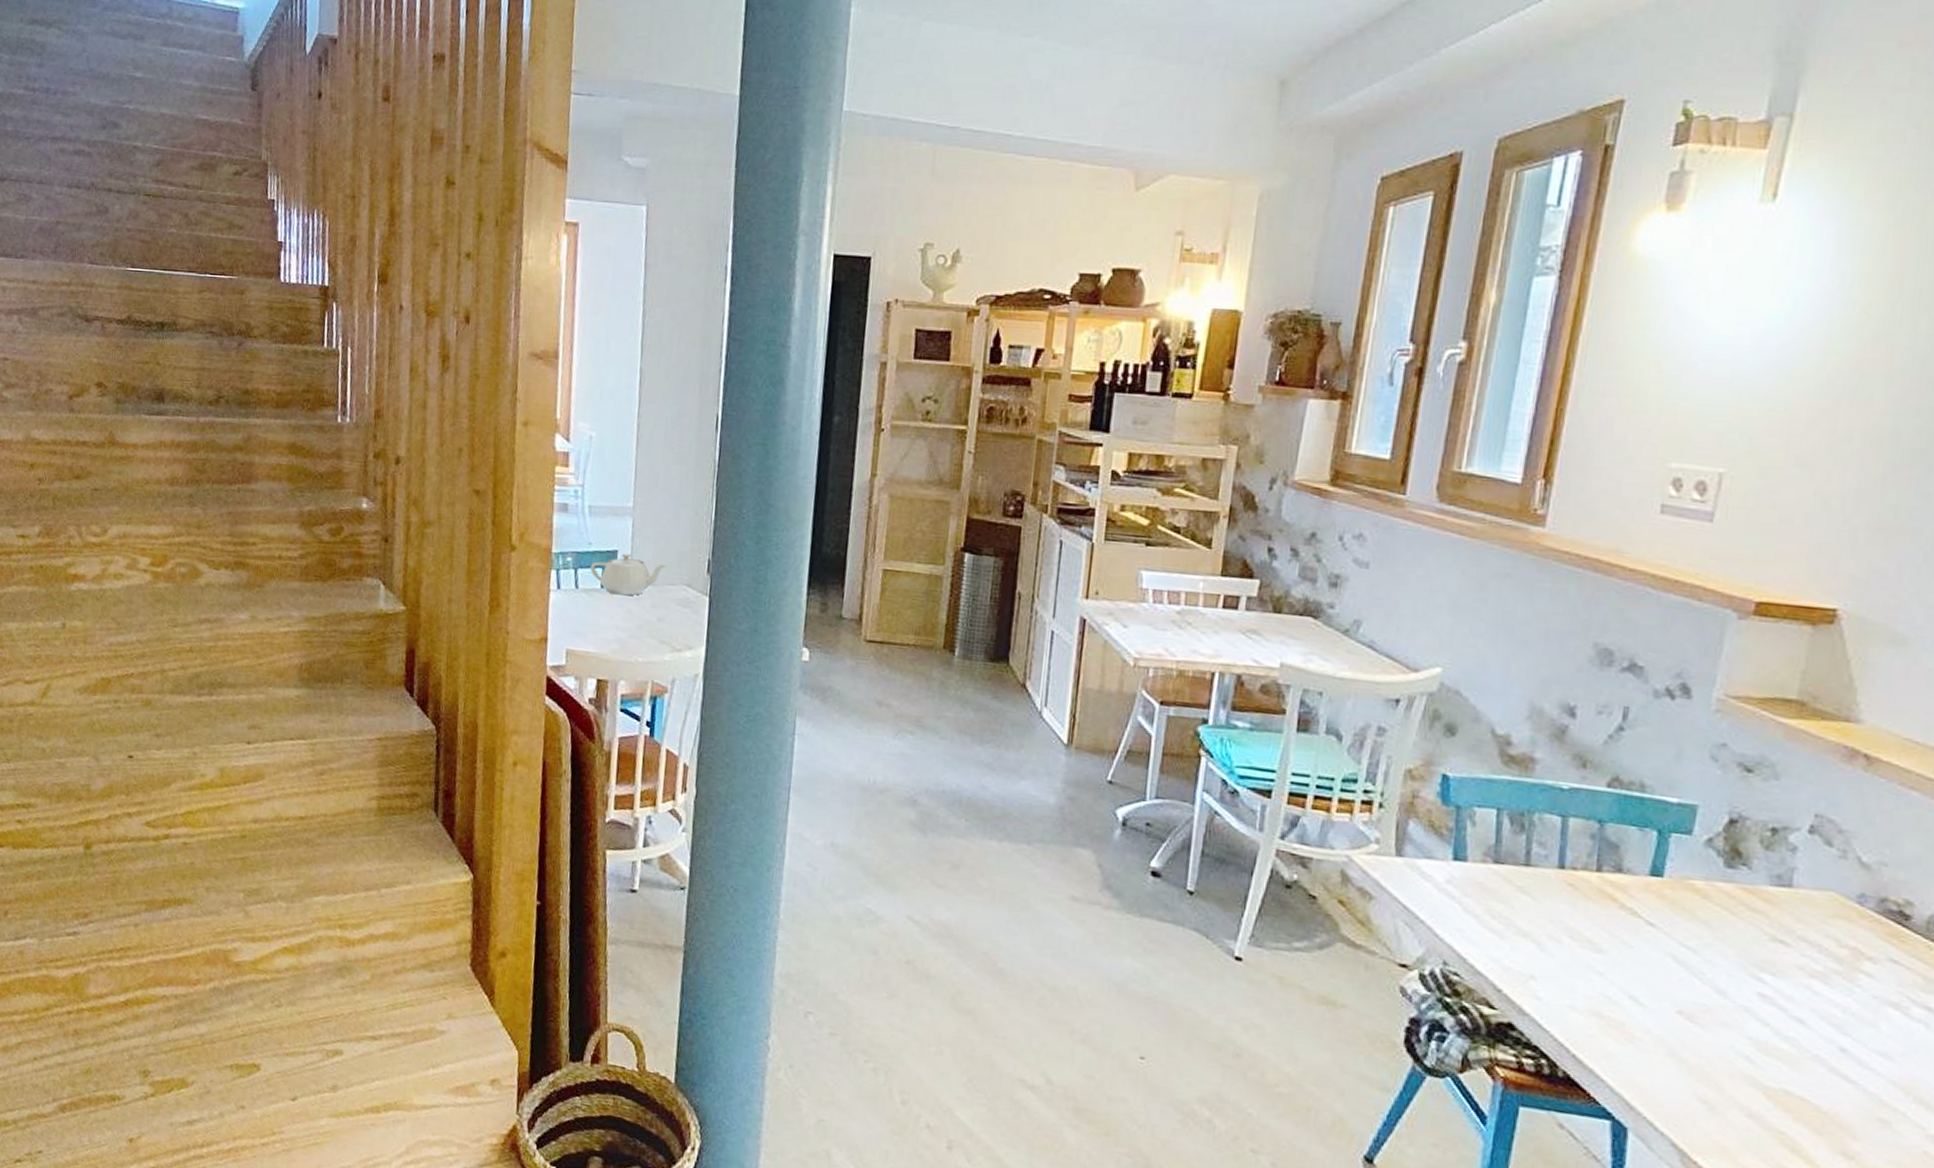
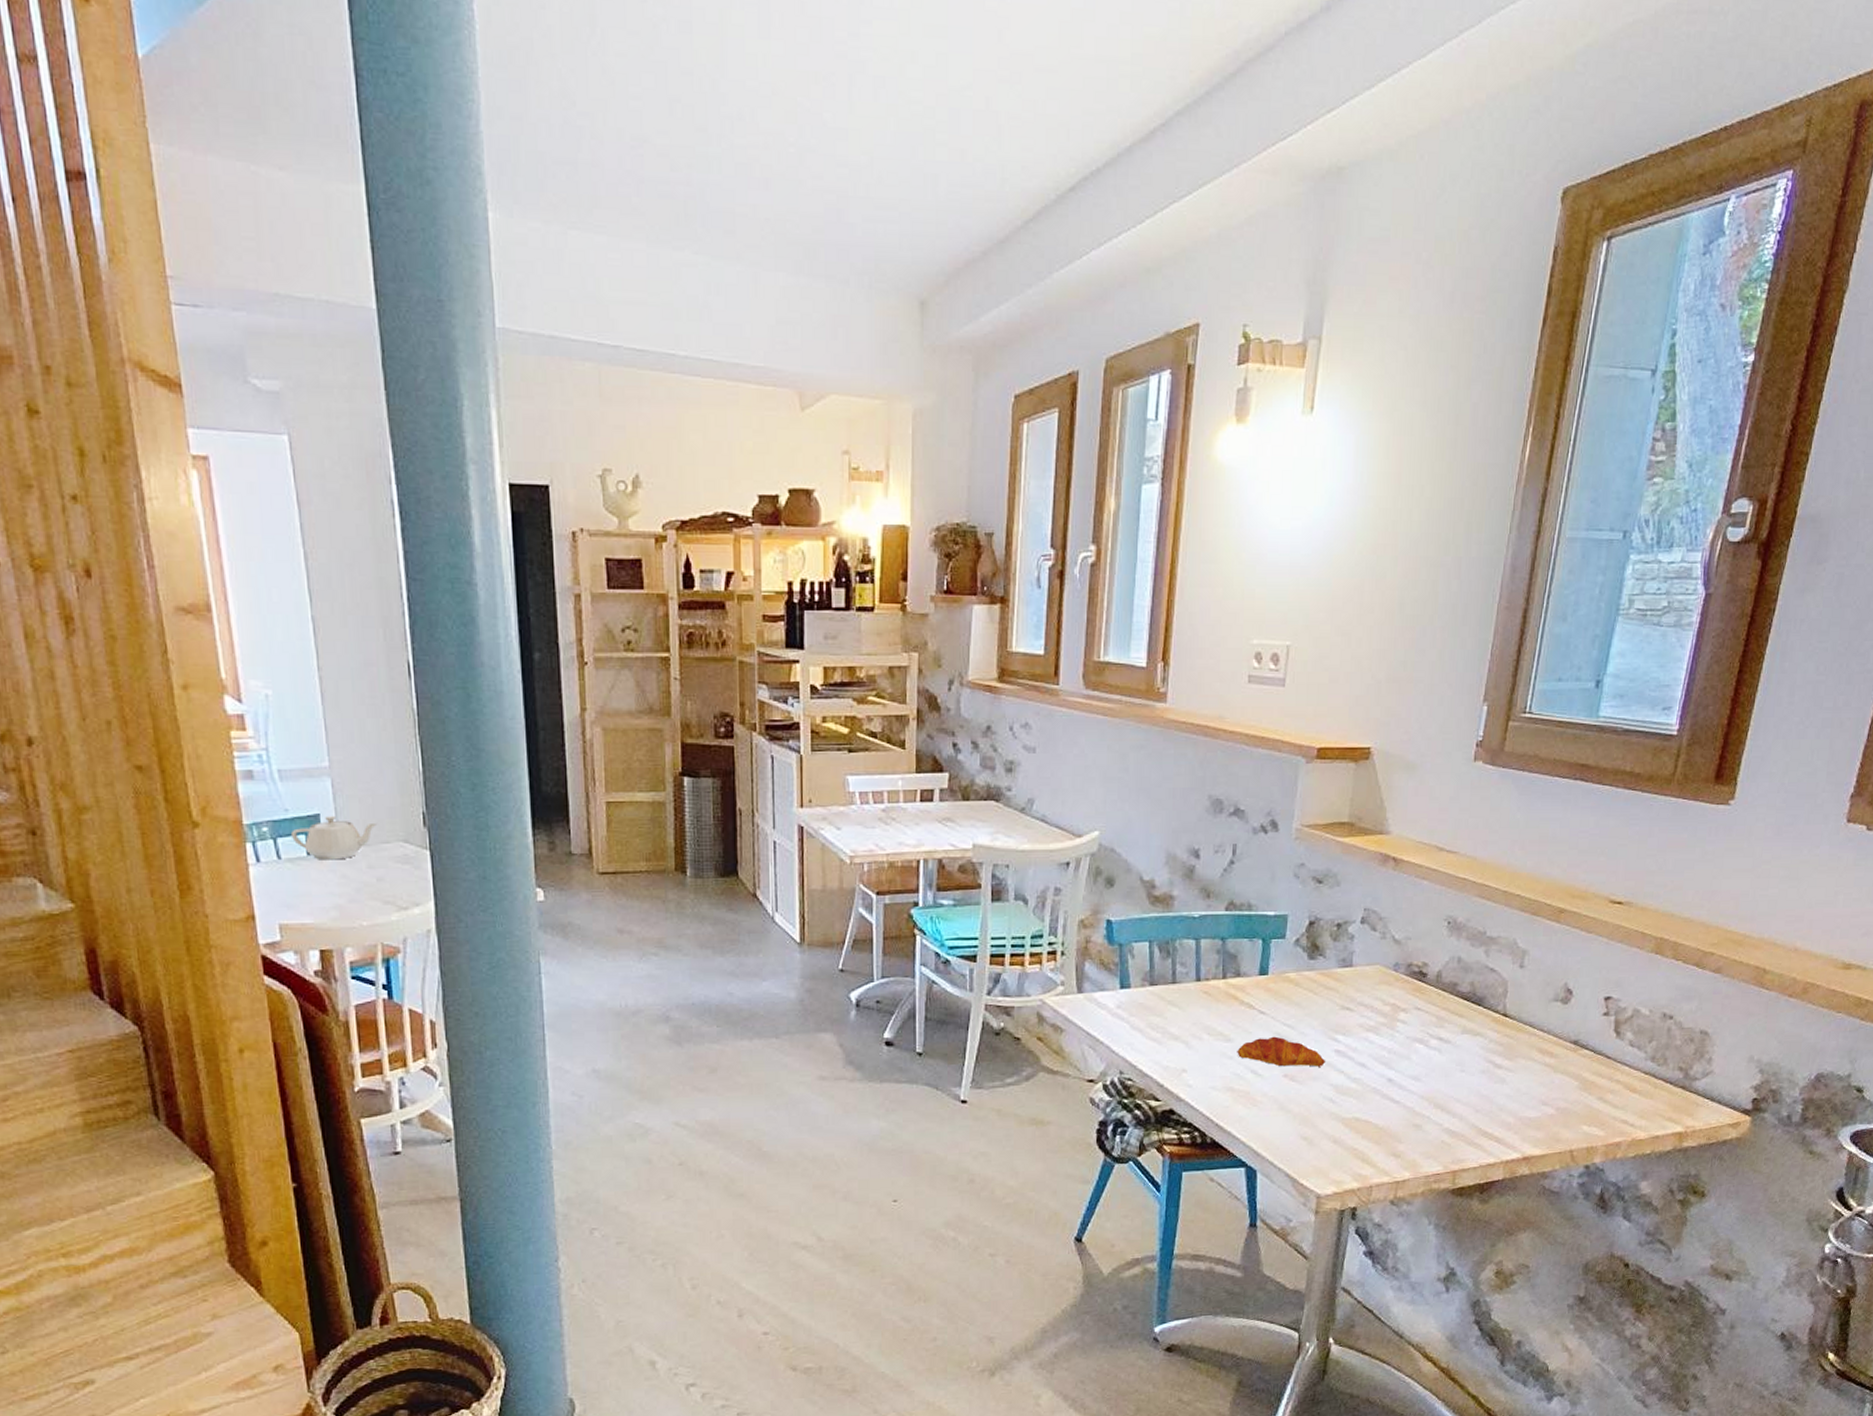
croissant: none [1610,956,1744,1011] -> present [1237,1036,1326,1067]

